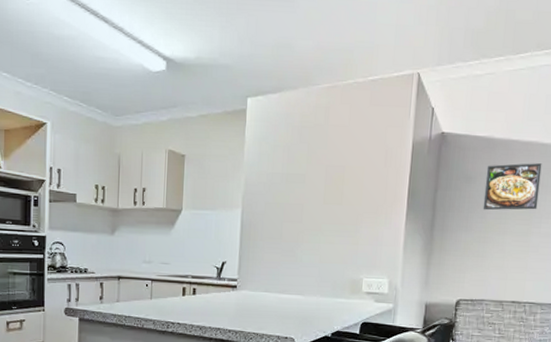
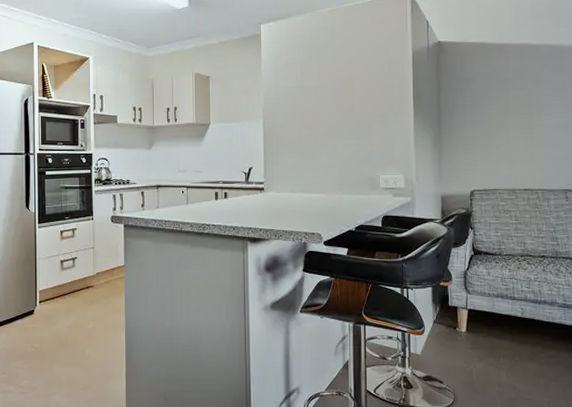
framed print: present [483,163,542,211] -> none [484,62,537,107]

